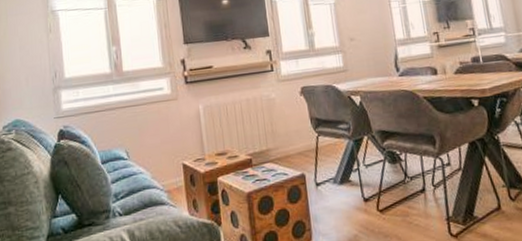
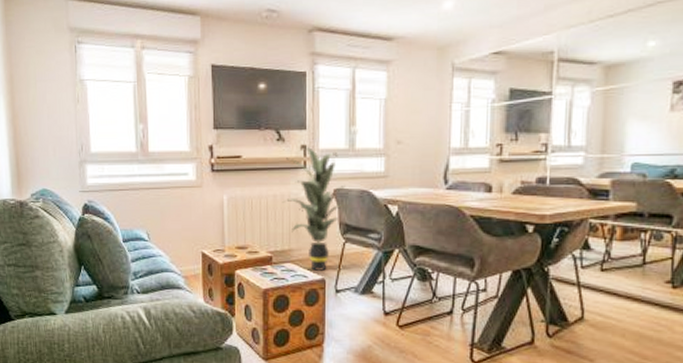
indoor plant: none [254,50,311,167] -> present [282,146,345,271]

